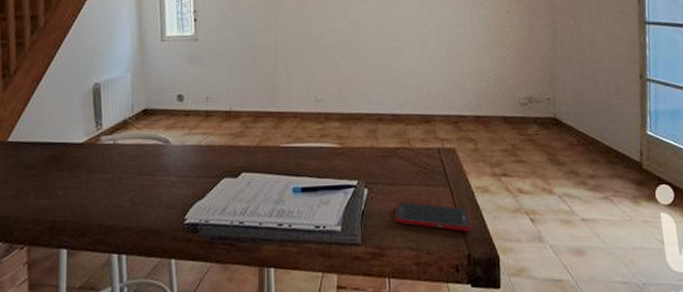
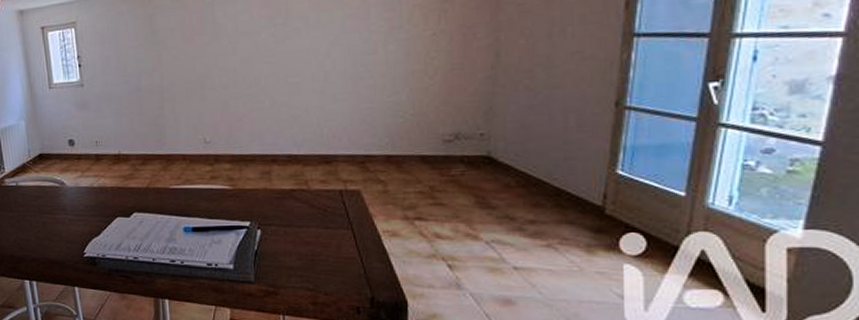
cell phone: present [394,201,472,232] -> none [289,243,377,275]

